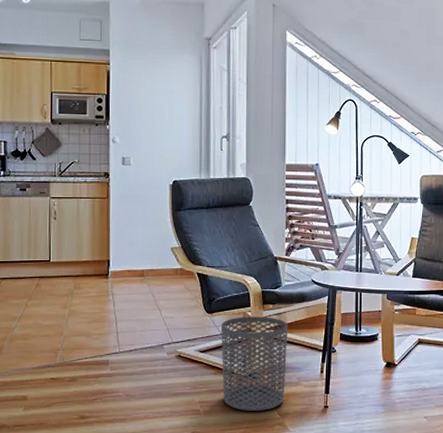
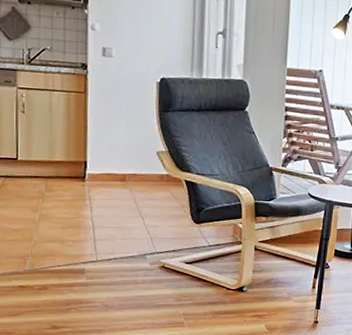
waste bin: present [221,316,289,411] -> none [208,228,281,325]

